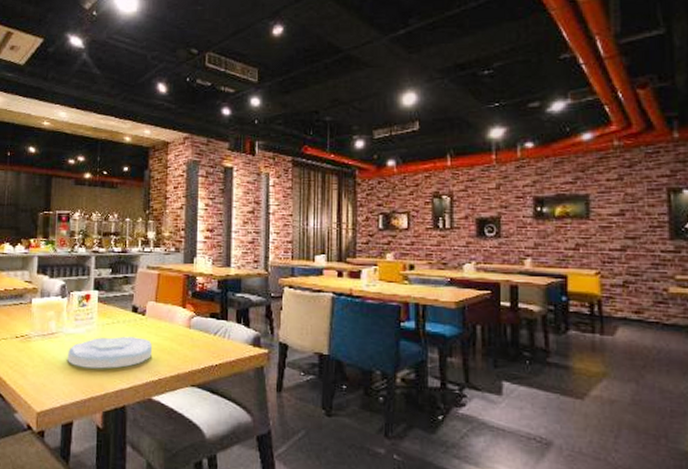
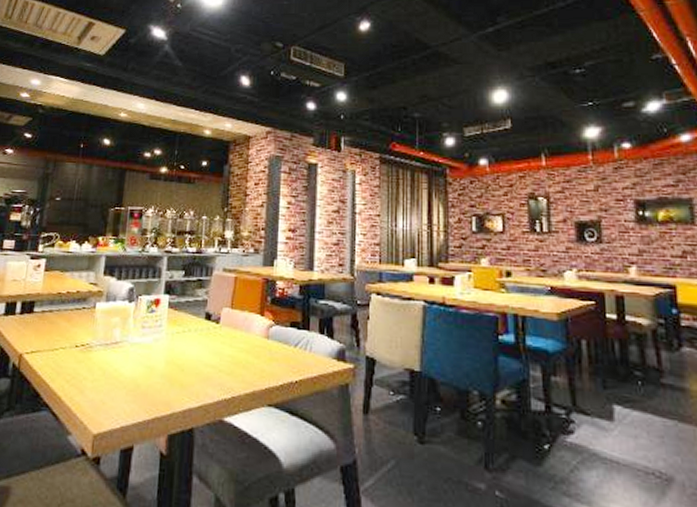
plate: present [68,336,152,369] -> none [131,347,226,384]

